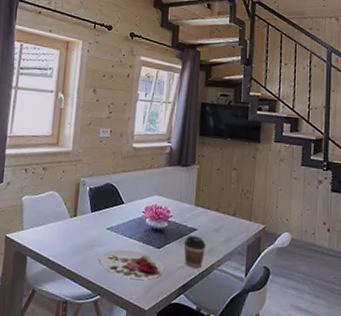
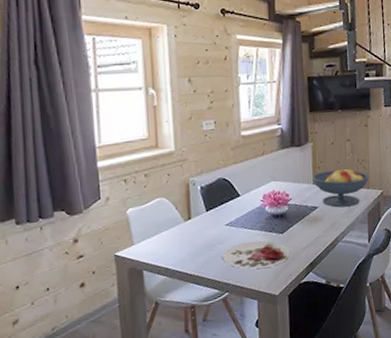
coffee cup: present [183,235,207,269] -> none [306,214,329,245]
fruit bowl: none [195,195,252,236] -> present [312,167,369,208]

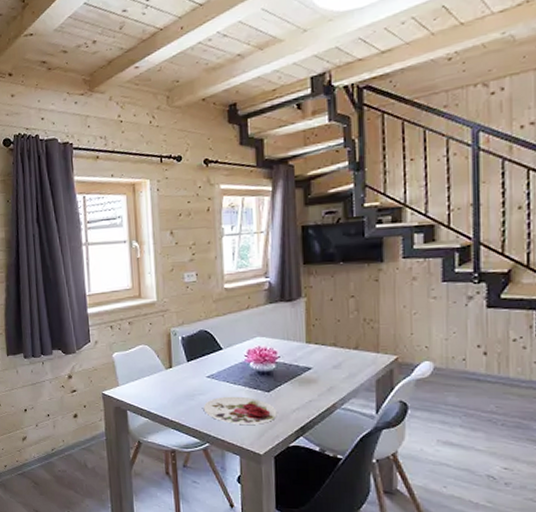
fruit bowl: present [312,167,369,208] -> none [305,326,379,371]

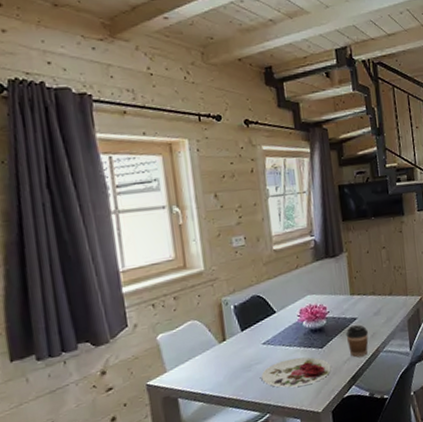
coffee cup: none [297,375,325,409] -> present [345,325,369,358]

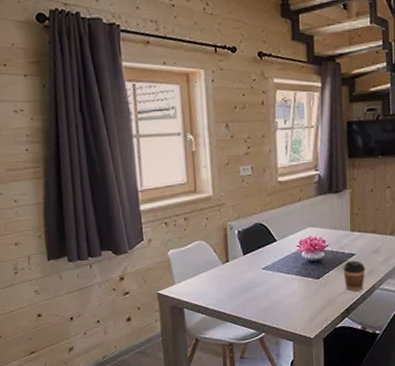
plate: present [261,357,331,388] -> none [259,285,326,312]

